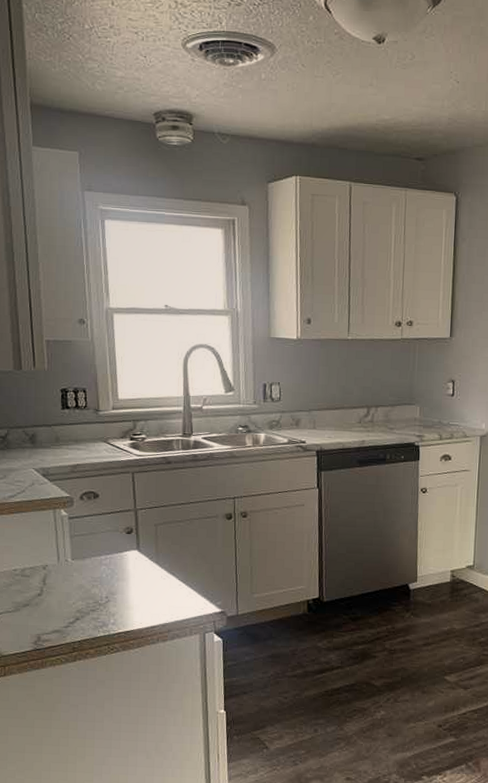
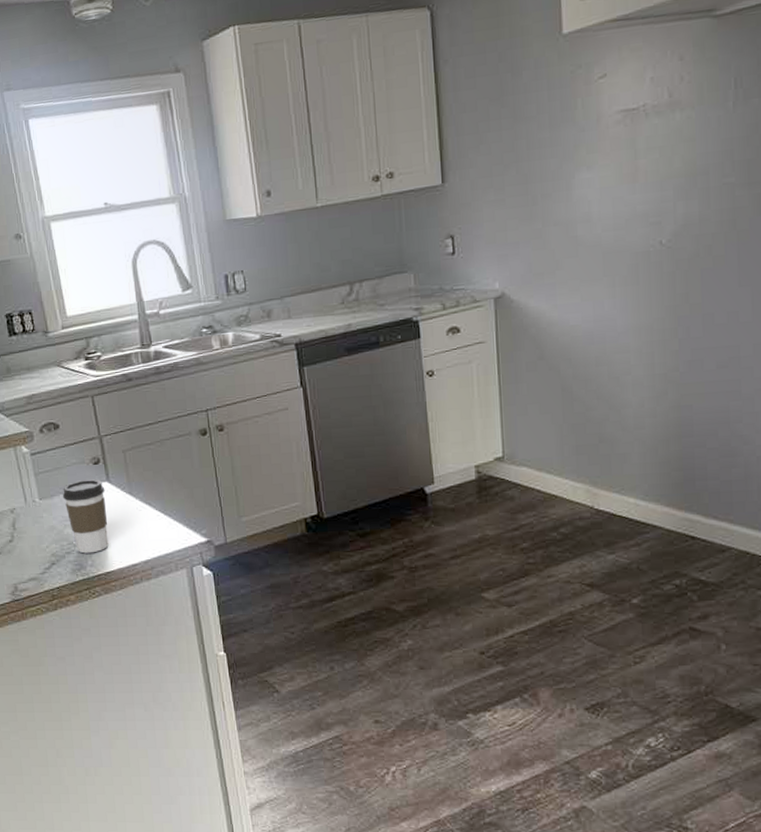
coffee cup: none [94,546,134,613] -> present [62,479,109,554]

